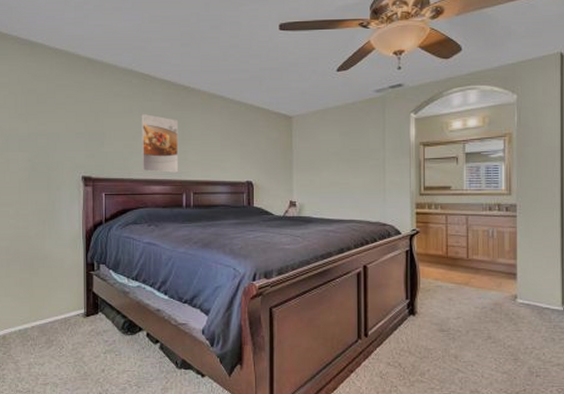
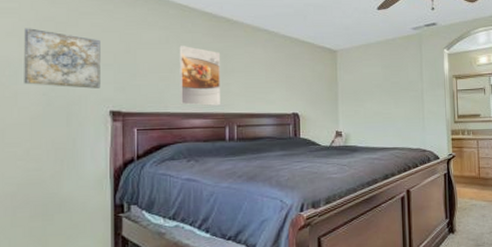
wall art: none [13,100,74,155] -> present [24,28,101,89]

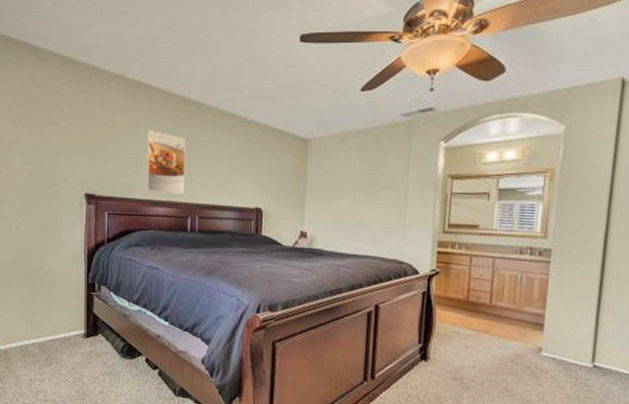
wall art: present [24,28,101,89] -> none [17,110,78,171]

